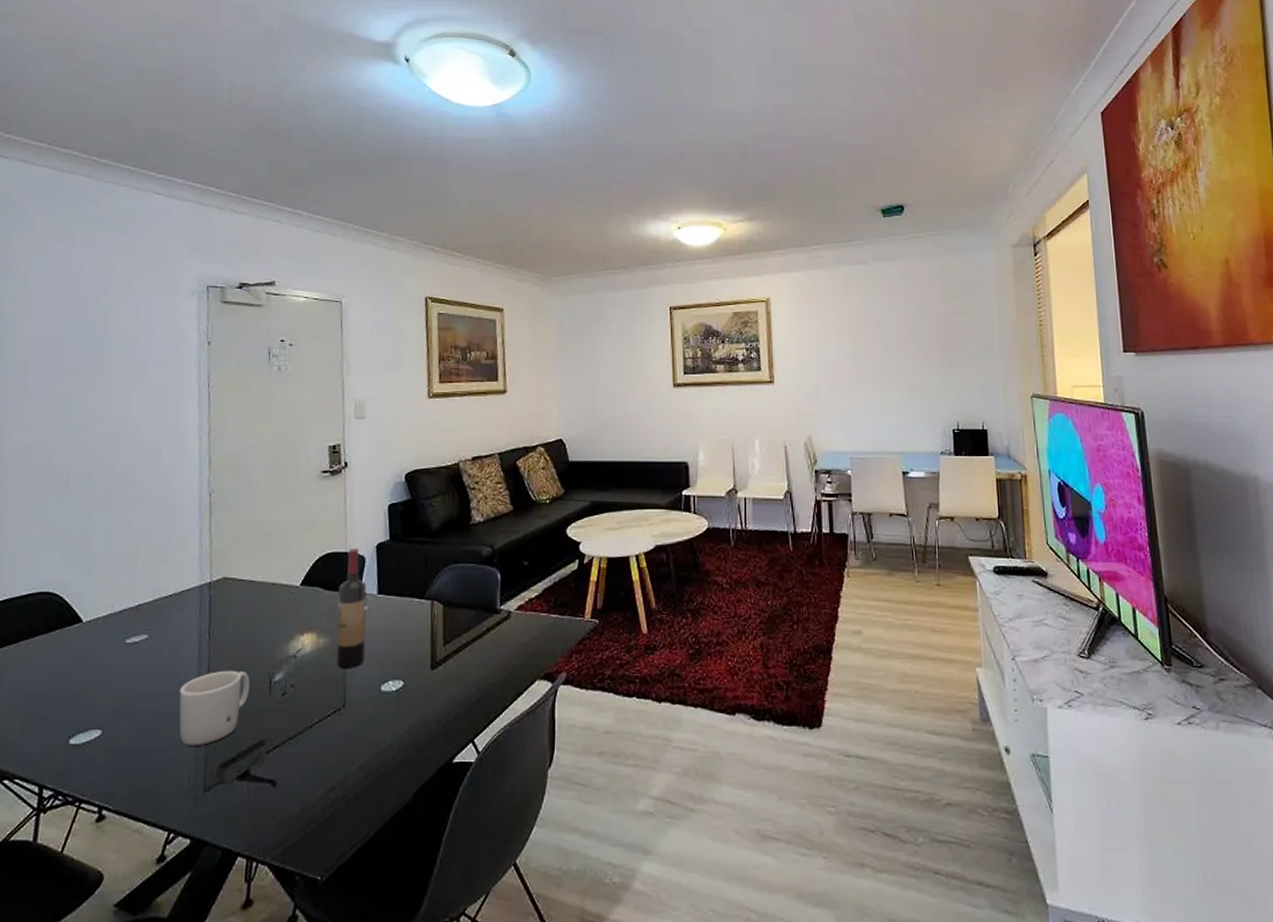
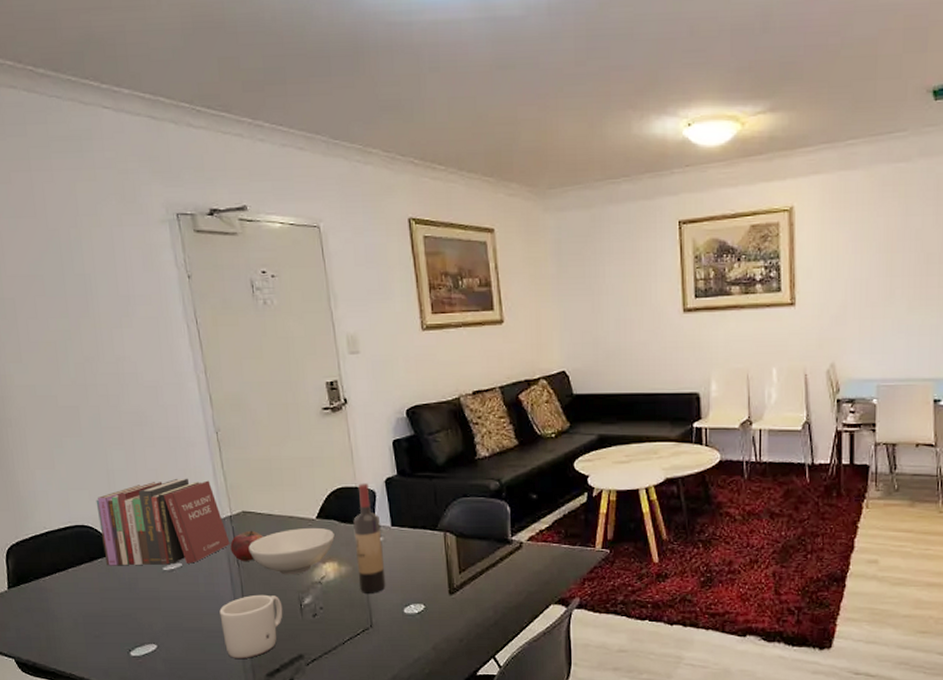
books: none [64,541,205,638] -> present [96,478,230,566]
fruit: none [203,598,242,632] -> present [230,530,264,561]
decorative bowl: none [223,595,317,648] -> present [248,527,335,575]

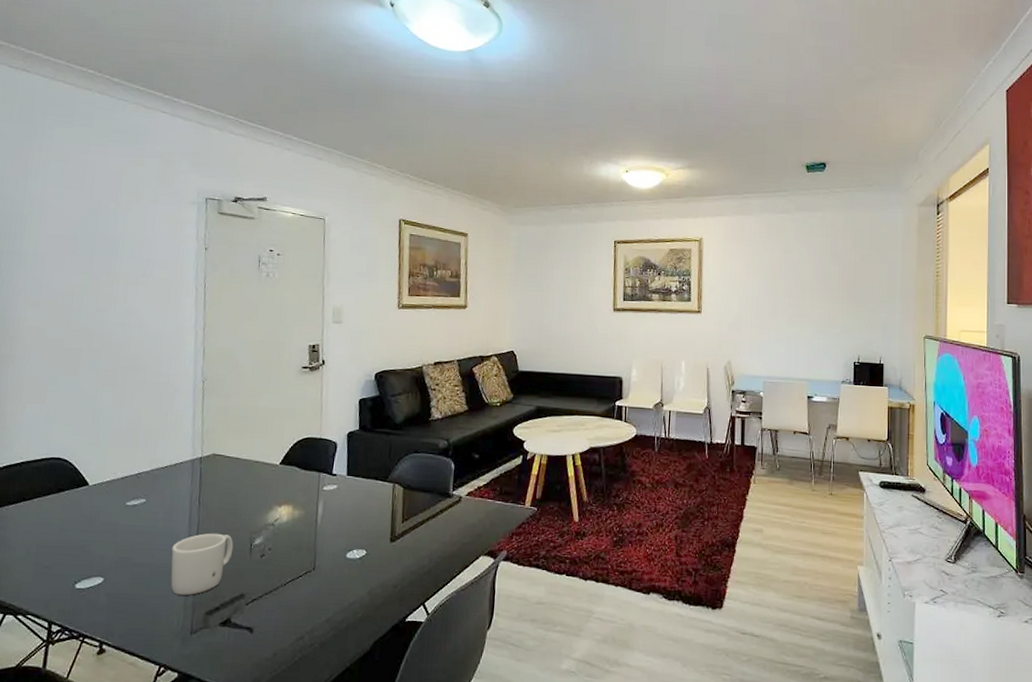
books: present [96,478,230,566] -> none [72,420,196,500]
fruit: present [230,530,264,561] -> none [194,471,229,501]
decorative bowl: present [248,527,335,575] -> none [211,472,294,516]
wine bottle: present [353,483,386,593] -> none [309,435,338,537]

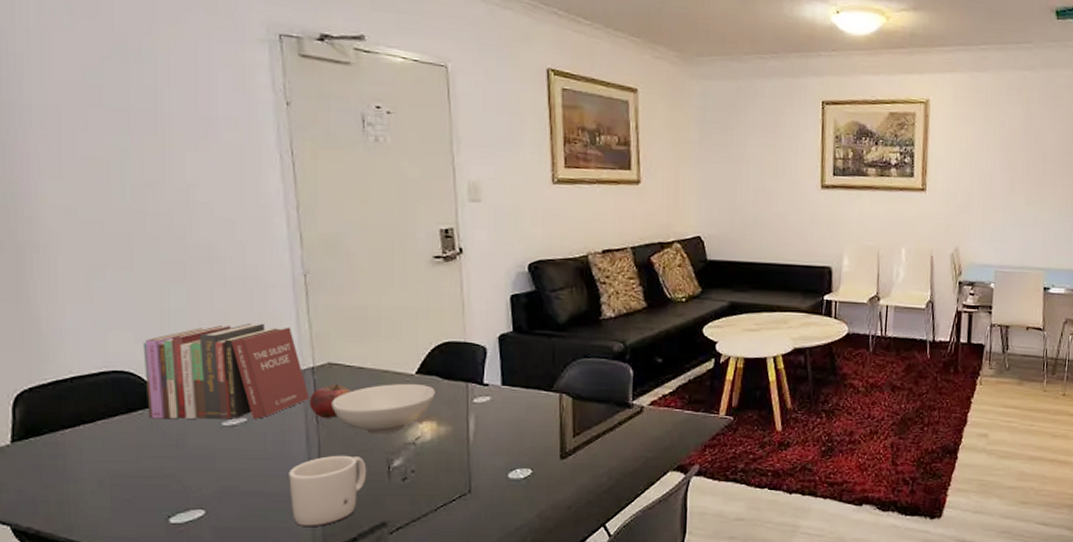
books: none [72,420,196,500] -> present [142,323,309,420]
fruit: none [194,471,229,501] -> present [309,384,352,418]
decorative bowl: none [211,472,294,516] -> present [331,383,435,435]

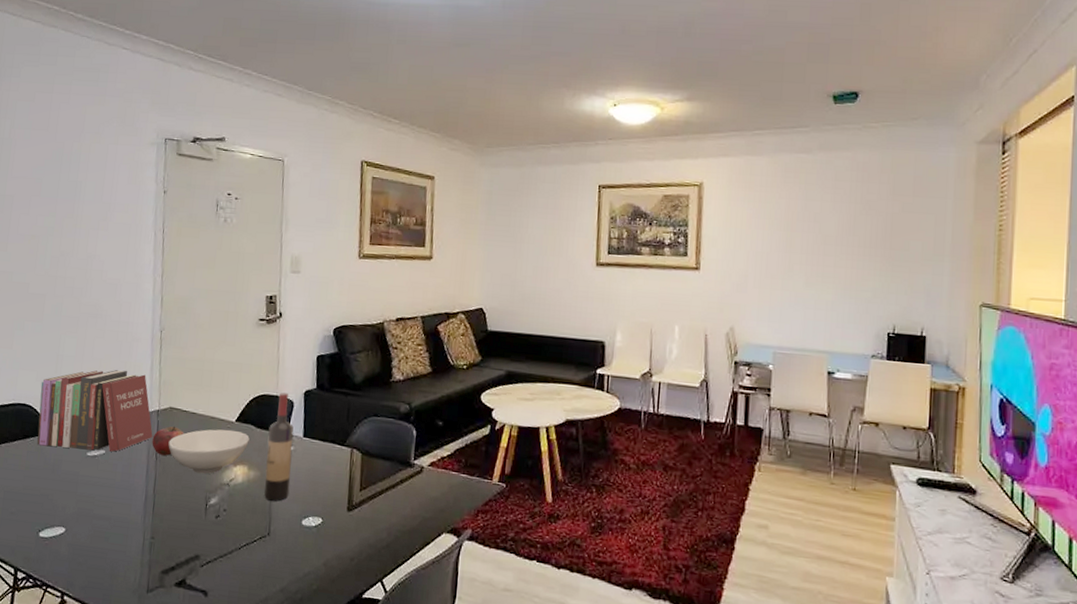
mug: present [289,455,367,527] -> none [128,489,190,553]
wine bottle: none [458,338,491,456] -> present [264,392,294,501]

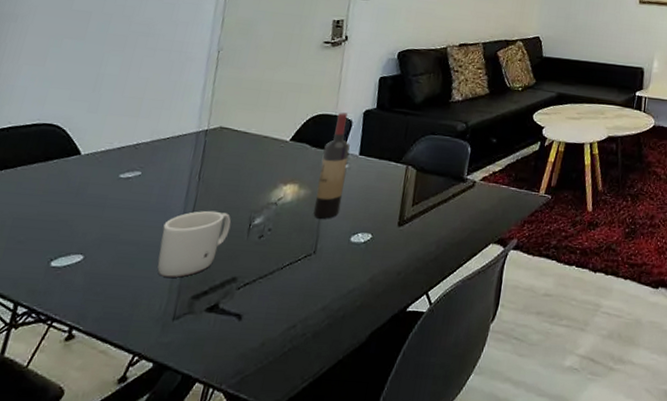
books: present [37,370,153,452] -> none [61,89,199,173]
mug: none [128,489,190,553] -> present [157,210,232,278]
fruit: present [152,426,185,456] -> none [195,145,234,176]
decorative bowl: present [168,429,250,475] -> none [214,148,303,194]

